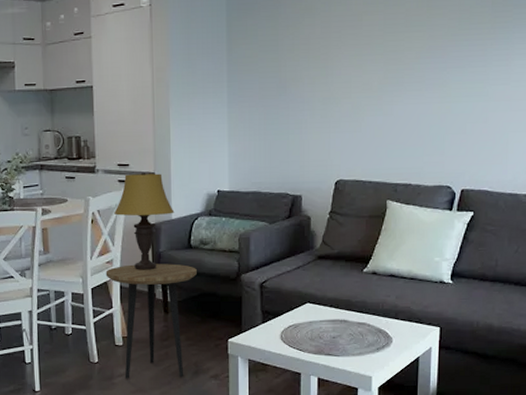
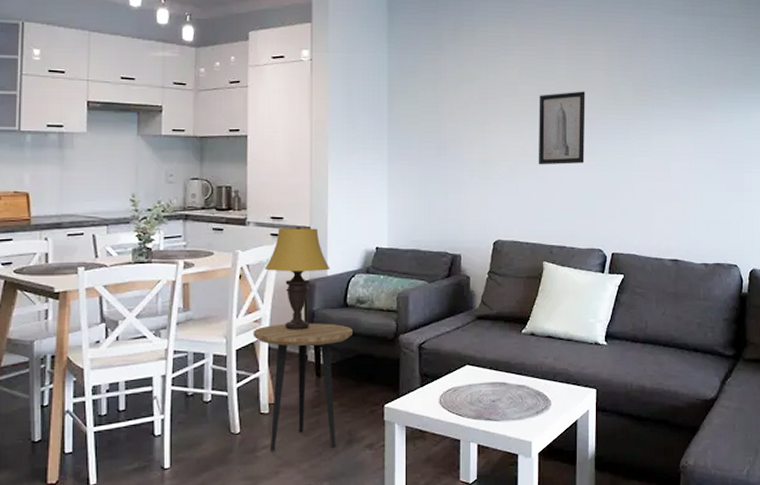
wall art: none [383,17,437,100] -> present [538,91,586,165]

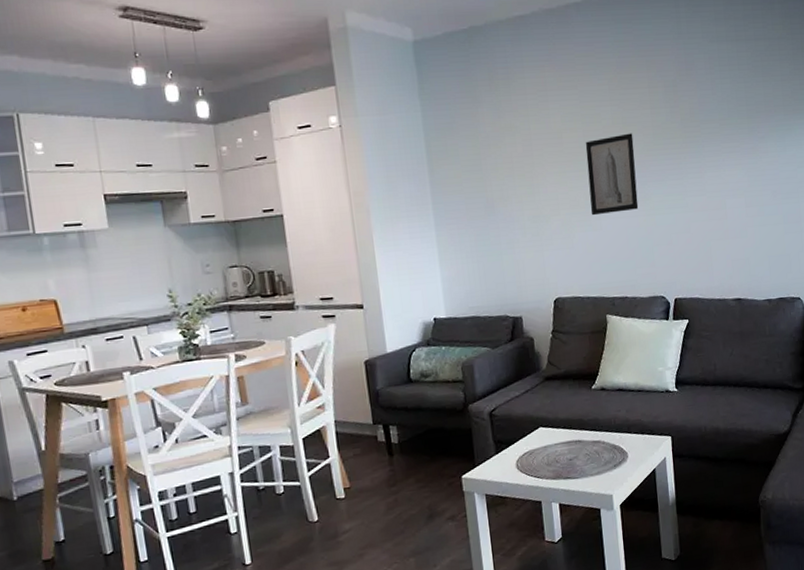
side table: present [253,323,352,451] -> none [317,401,421,535]
table lamp: present [265,227,330,330] -> none [321,305,389,412]

